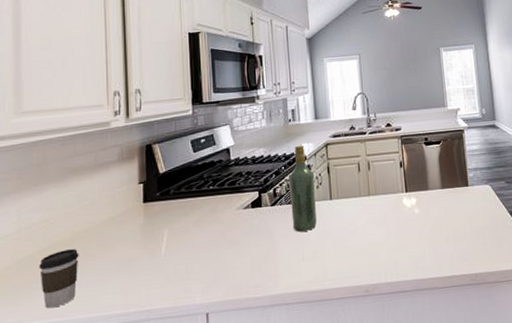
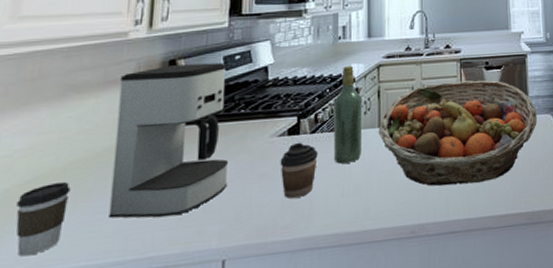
coffee maker: none [108,146,205,278] -> present [108,62,229,219]
coffee cup: none [247,213,279,262] -> present [280,142,318,199]
fruit basket: none [330,155,477,251] -> present [378,80,538,187]

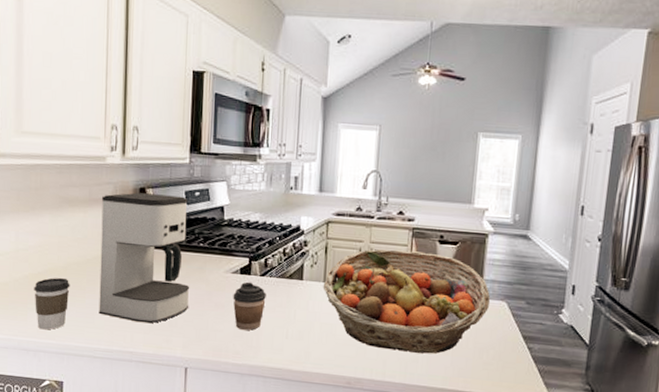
wine bottle: present [333,65,362,164] -> none [280,217,310,310]

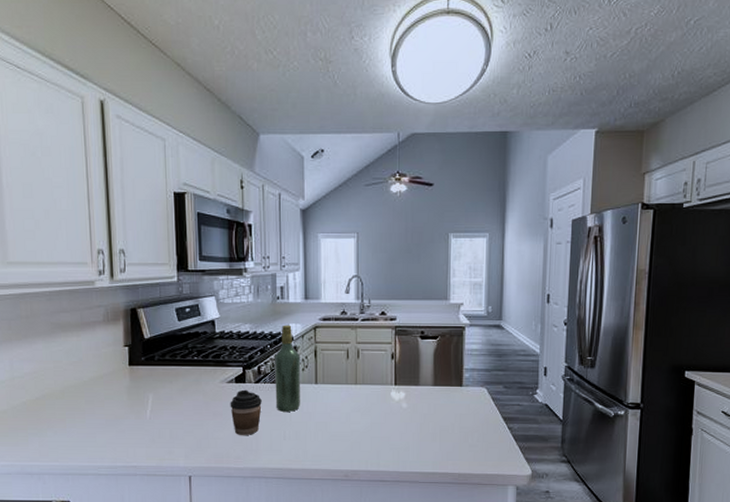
coffee cup: present [34,277,70,330] -> none [33,401,69,453]
coffee maker: present [99,192,190,324] -> none [94,313,188,438]
wine bottle: none [280,217,310,310] -> present [275,325,300,412]
fruit basket: present [323,249,491,354] -> none [315,348,472,442]

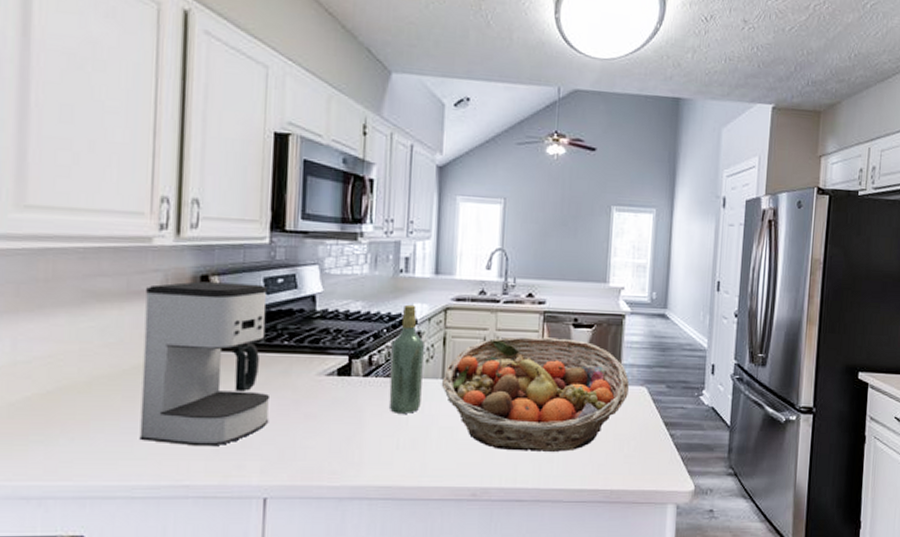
coffee maker: none [94,313,188,438] -> present [139,281,271,447]
coffee cup: present [230,389,262,435] -> none [328,384,371,443]
fruit basket: none [315,348,472,442] -> present [441,337,630,452]

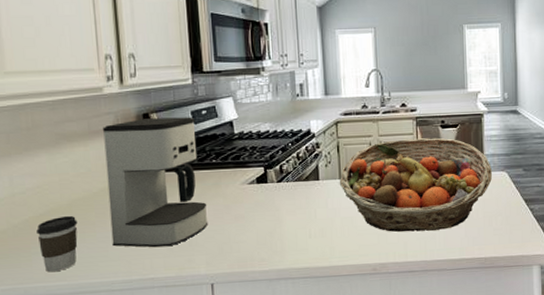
coffee cup: none [40,396,97,468] -> present [36,215,78,273]
wine bottle: present [388,304,424,414] -> none [297,121,325,210]

